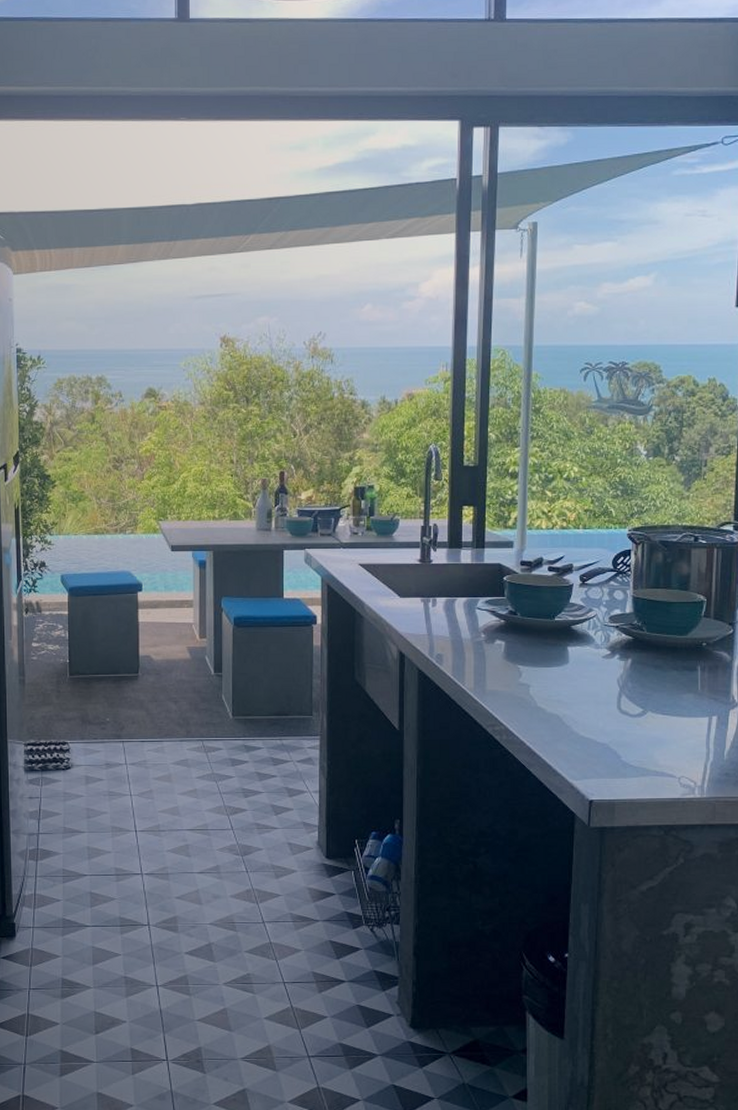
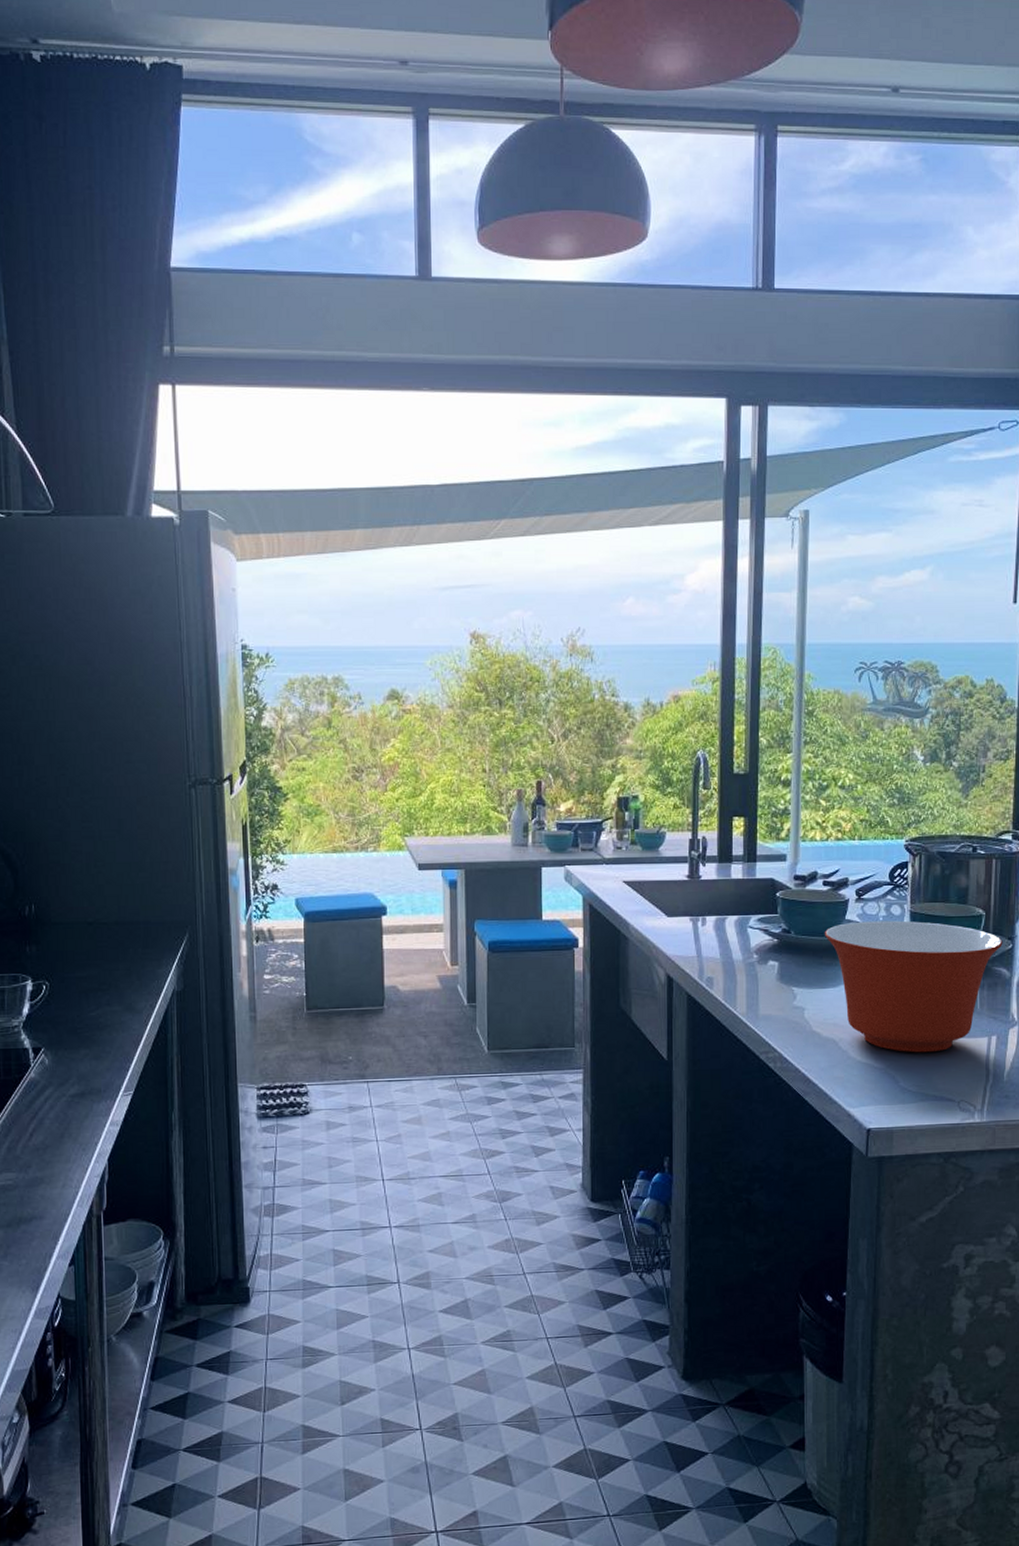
mixing bowl: none [549,605,724,730] -> present [824,920,1003,1053]

